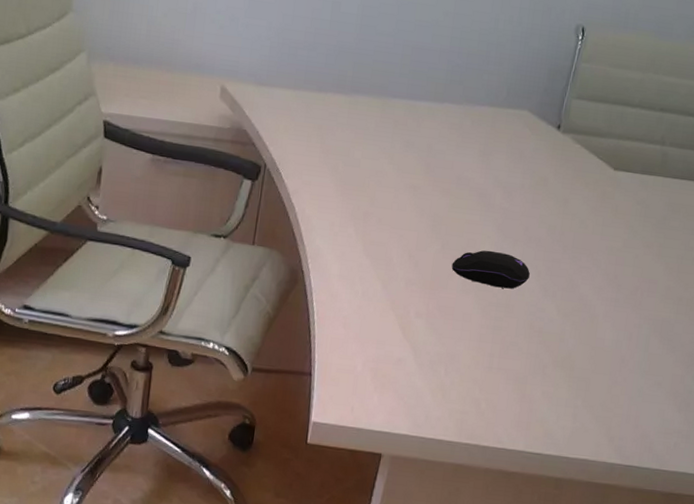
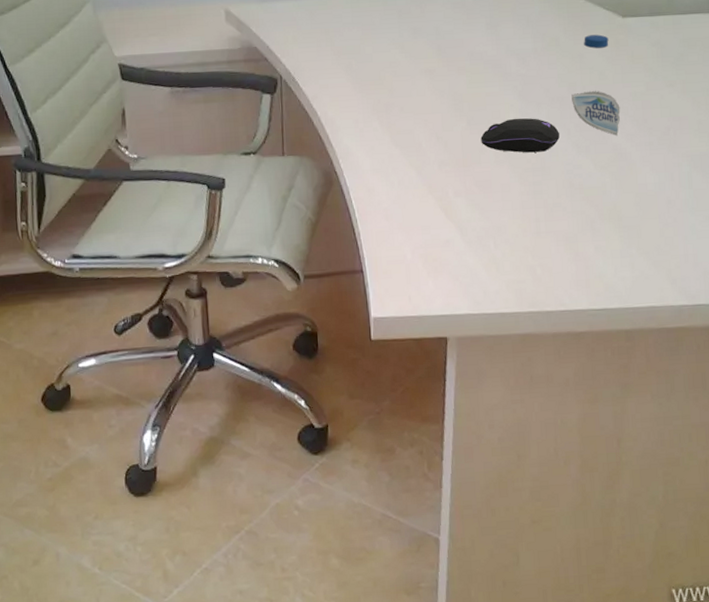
water bottle: none [548,181,597,287] -> present [571,34,621,137]

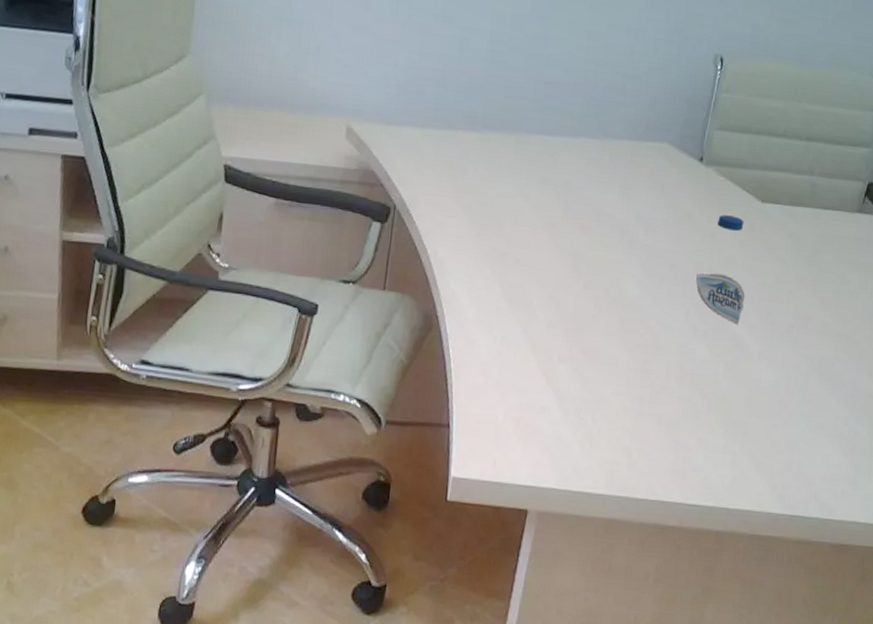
computer mouse: present [480,118,560,153] -> none [595,289,678,330]

